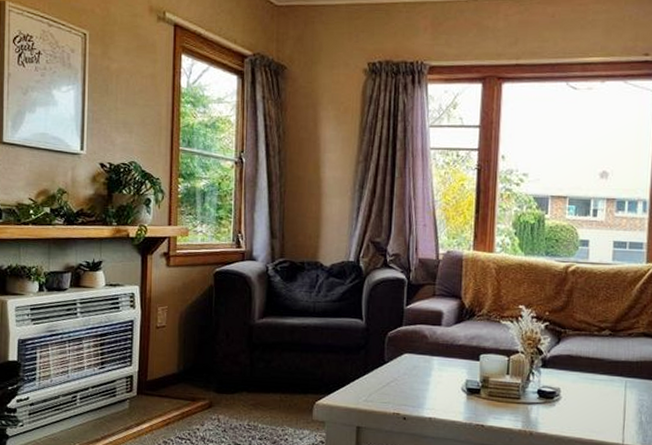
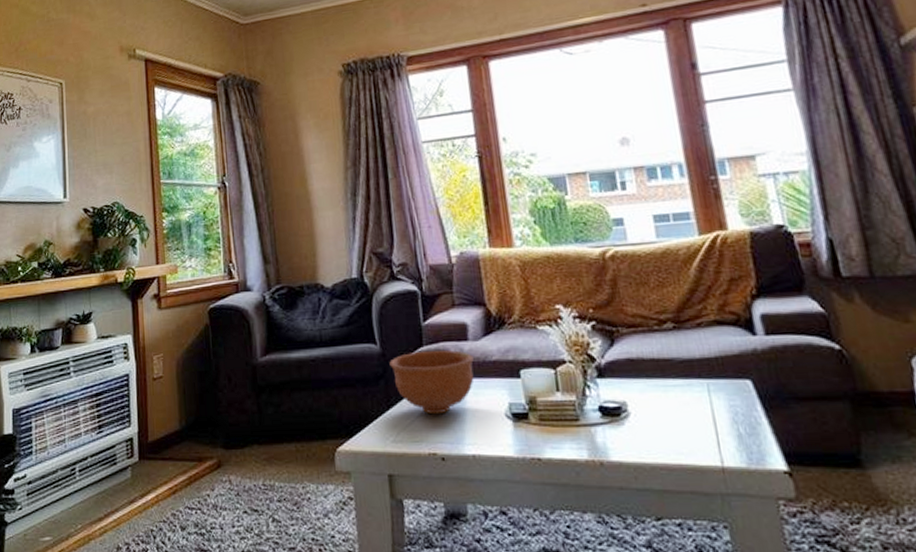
bowl: none [371,330,443,383] -> present [389,350,474,415]

